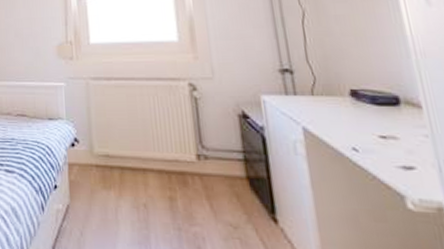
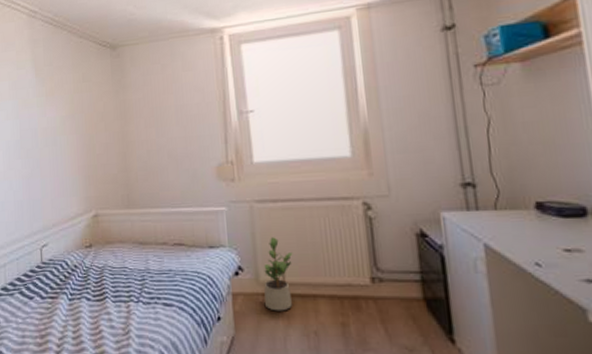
potted plant: none [97,112,125,183] -> present [263,237,293,311]

